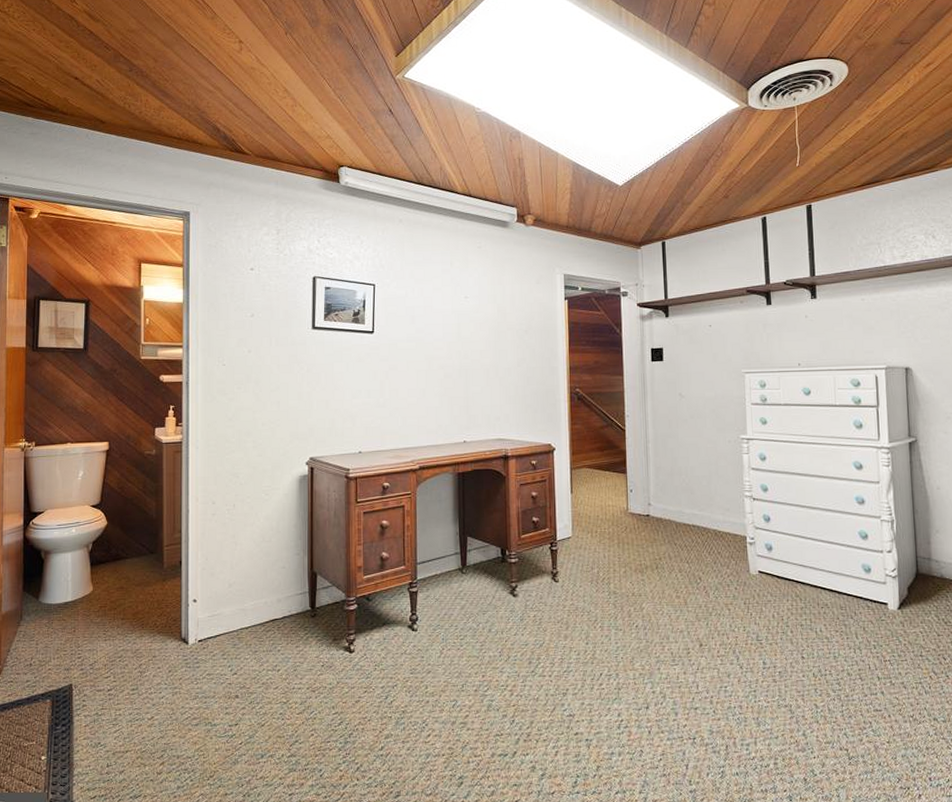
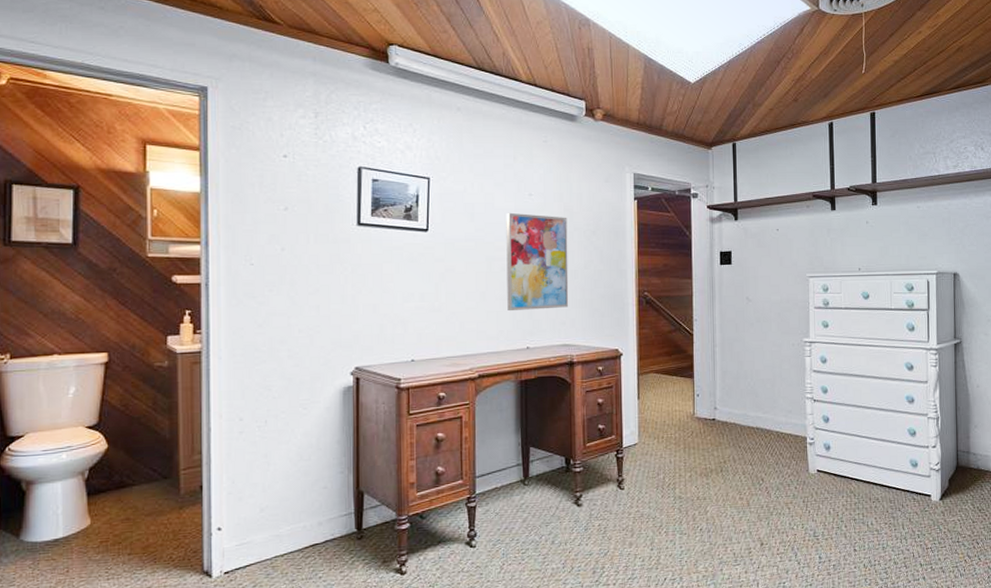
wall art: none [443,314,503,407] -> present [506,212,569,312]

